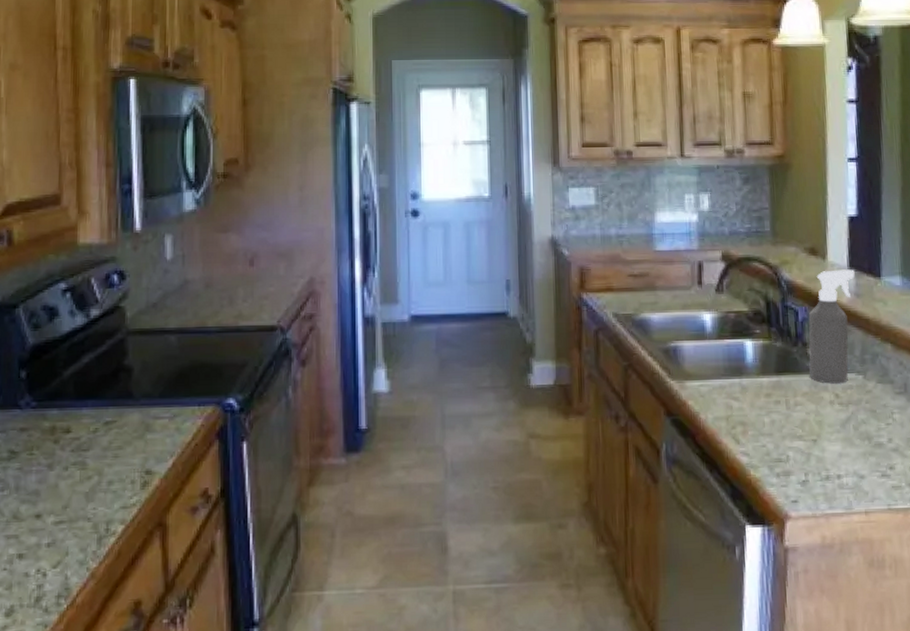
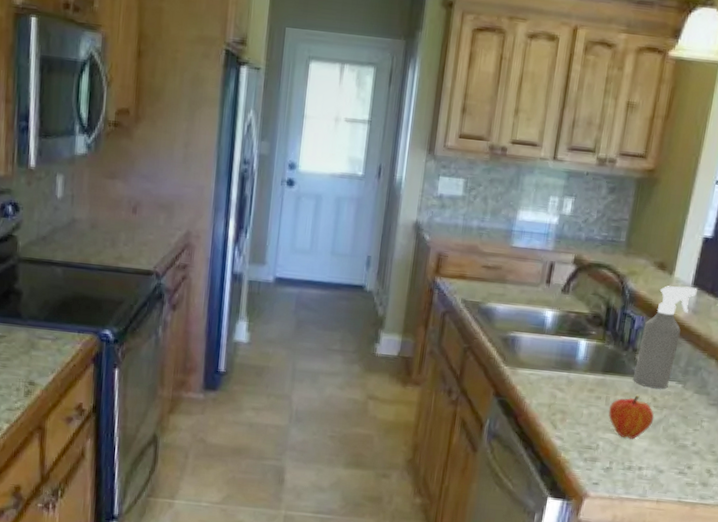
fruit: none [791,394,842,445] -> present [608,396,654,439]

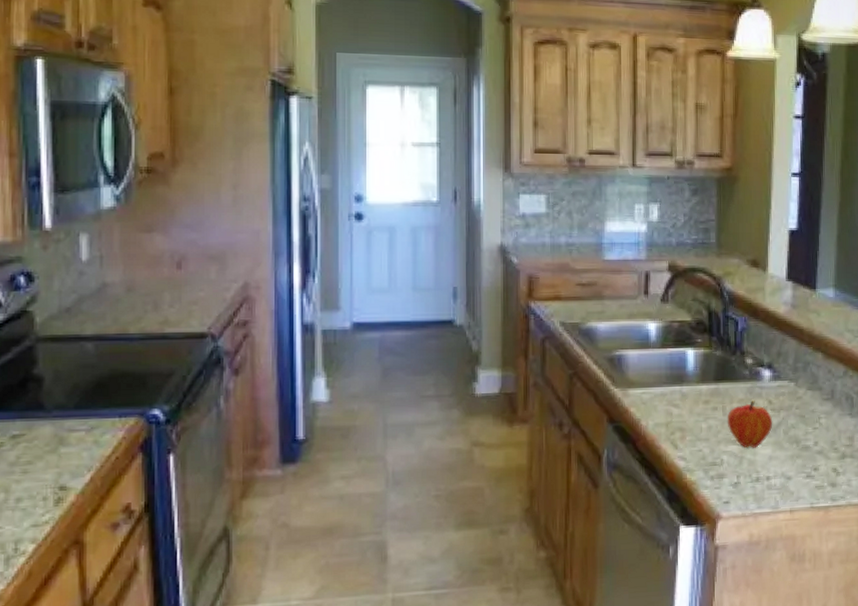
spray bottle: present [633,286,697,389] -> none [746,281,792,391]

